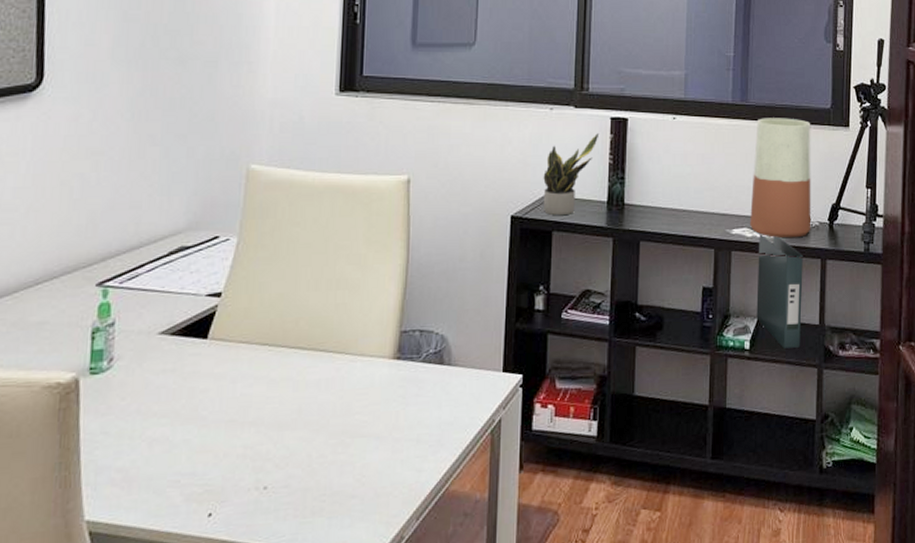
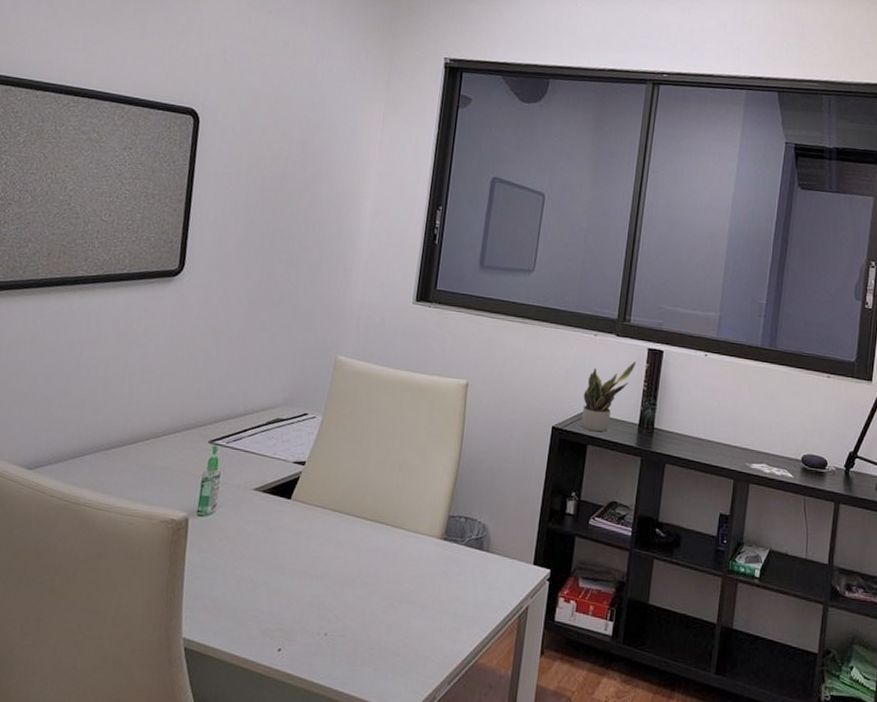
vase: present [750,118,811,239] -> none [769,364,835,480]
binder: present [756,234,803,348] -> none [768,471,817,583]

